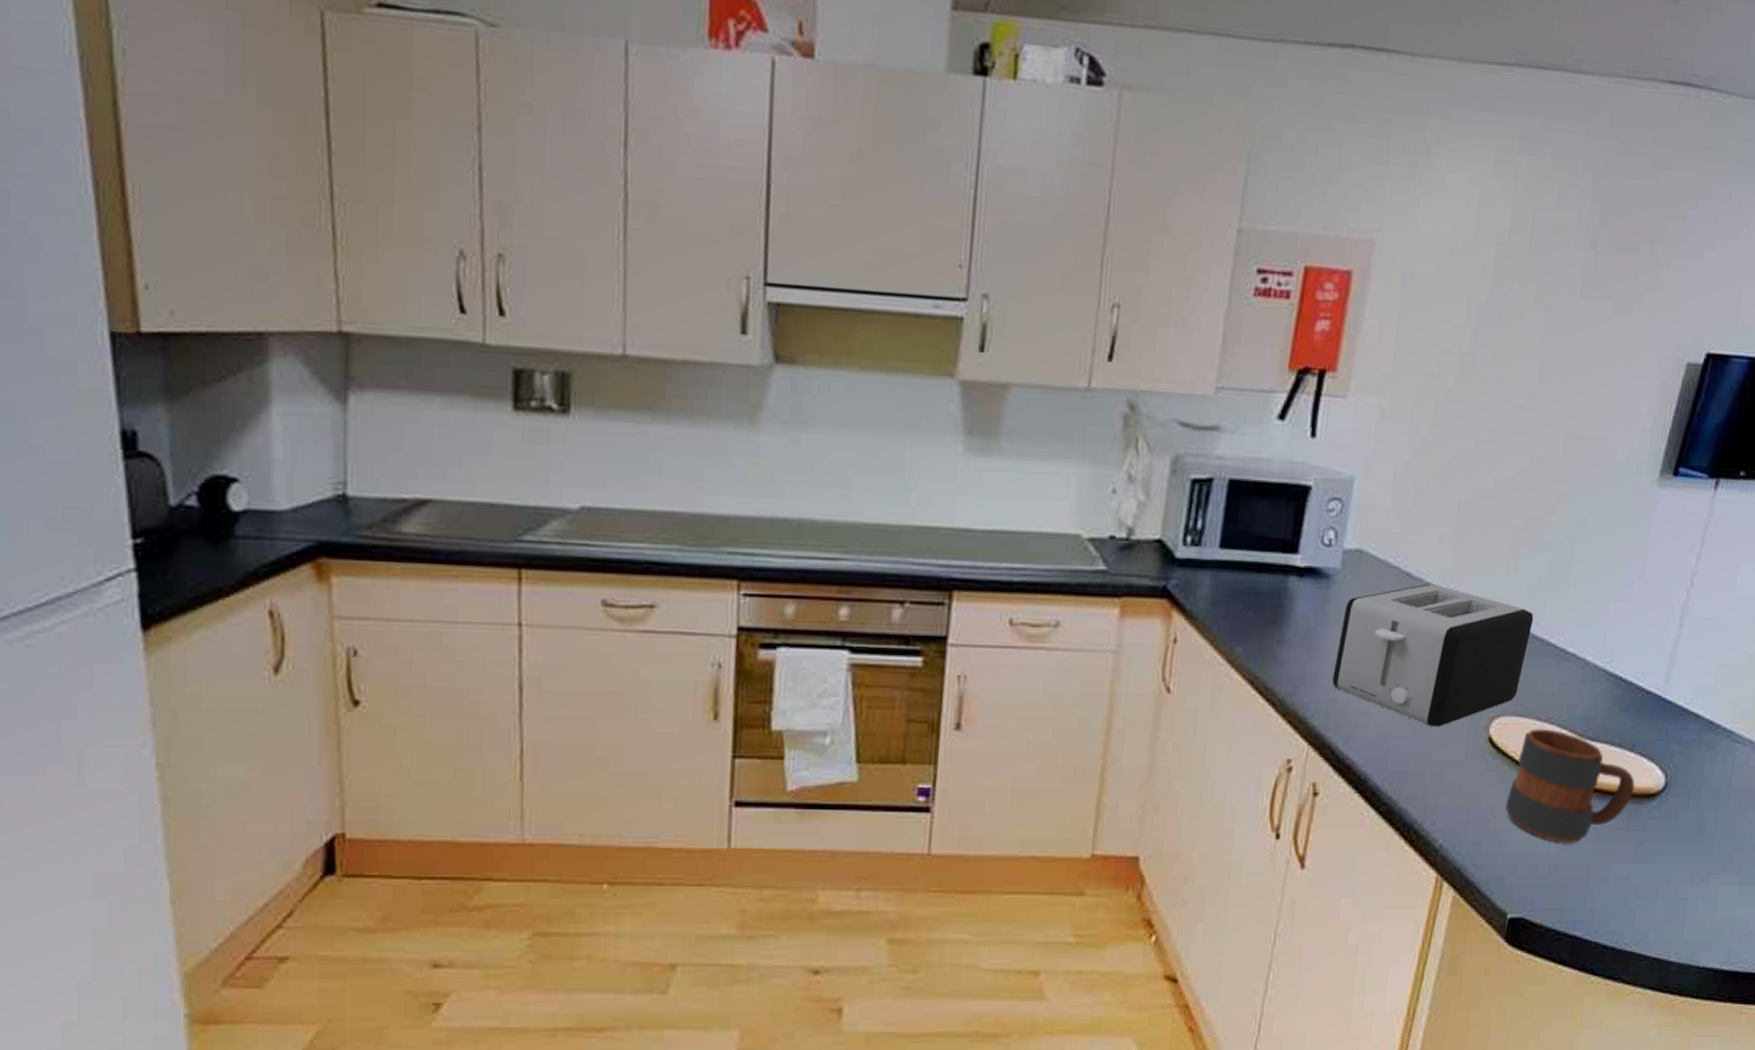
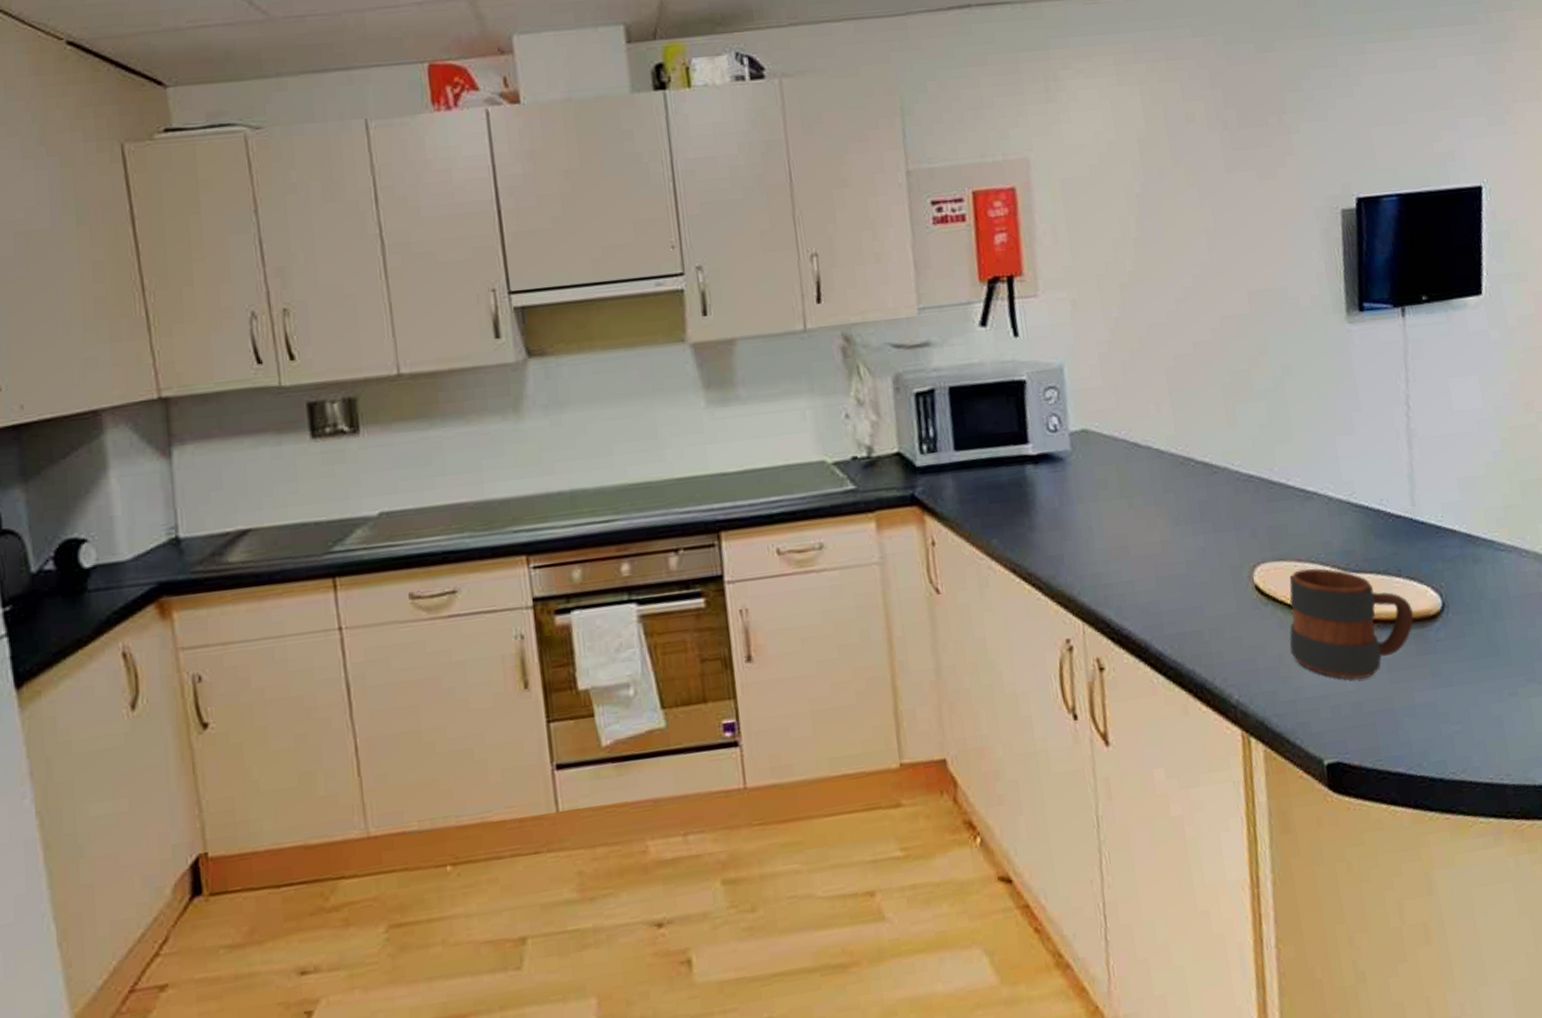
toaster: present [1332,583,1534,726] -> none [1084,449,1271,585]

